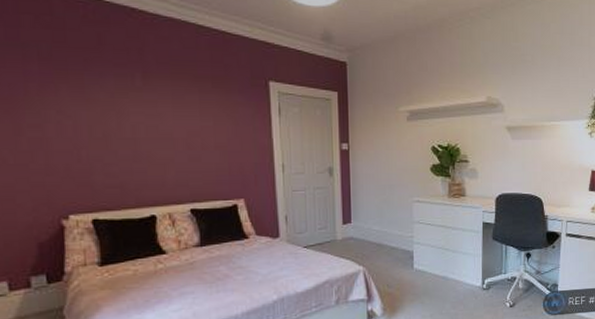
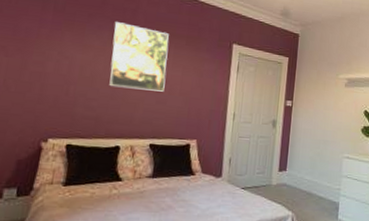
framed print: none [118,66,196,147] -> present [109,22,169,92]

